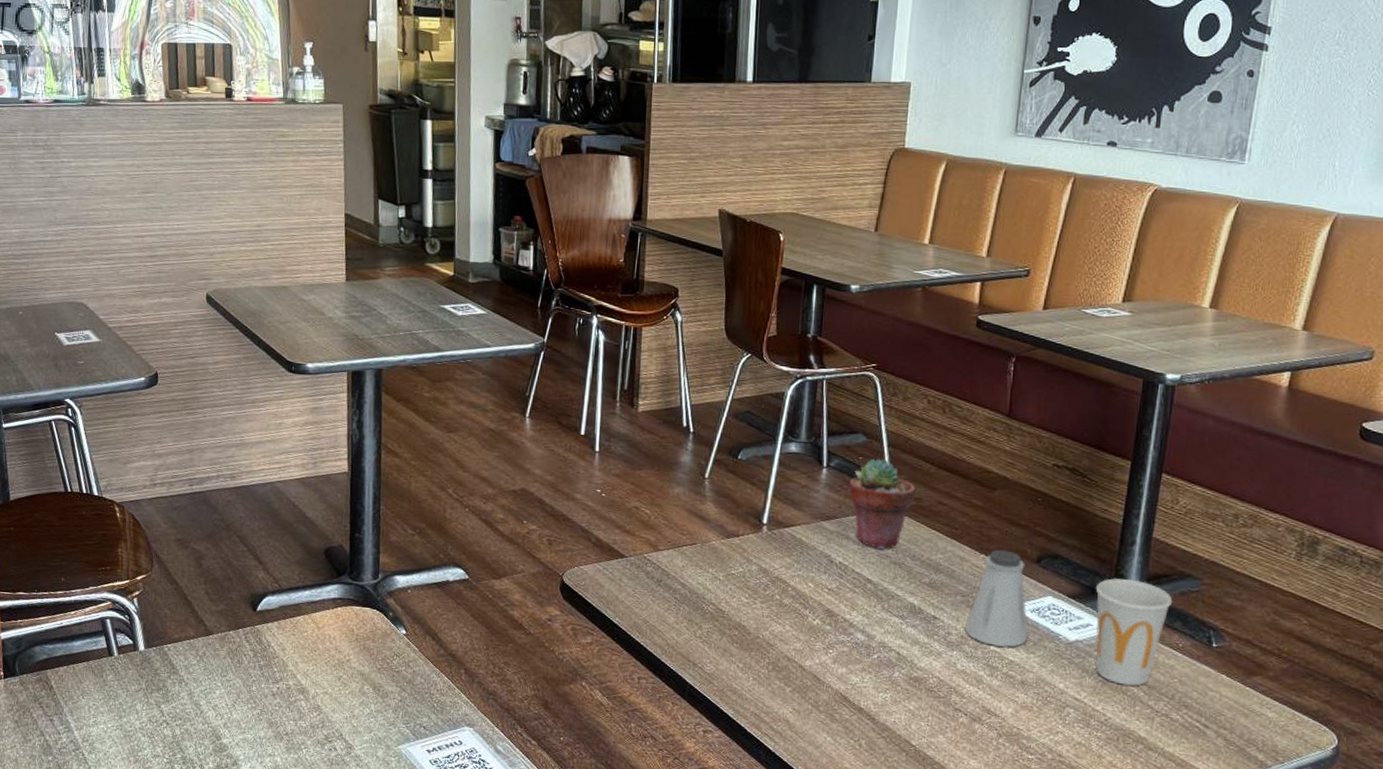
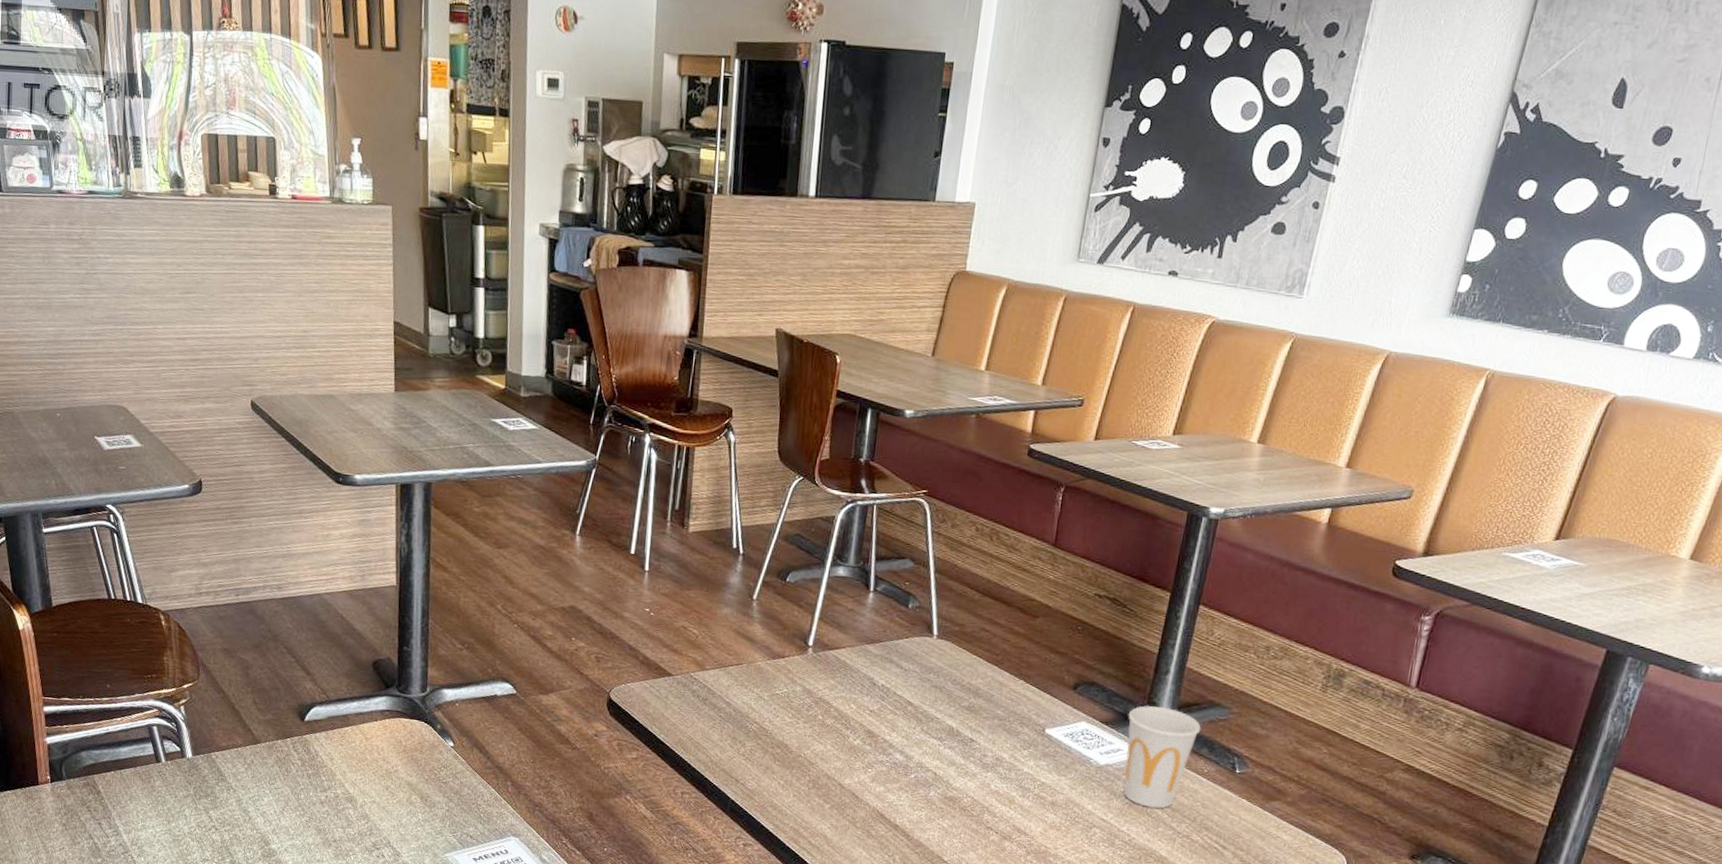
potted succulent: present [849,458,916,550] -> none [894,584,960,674]
saltshaker: present [965,549,1029,647] -> none [1000,676,1062,770]

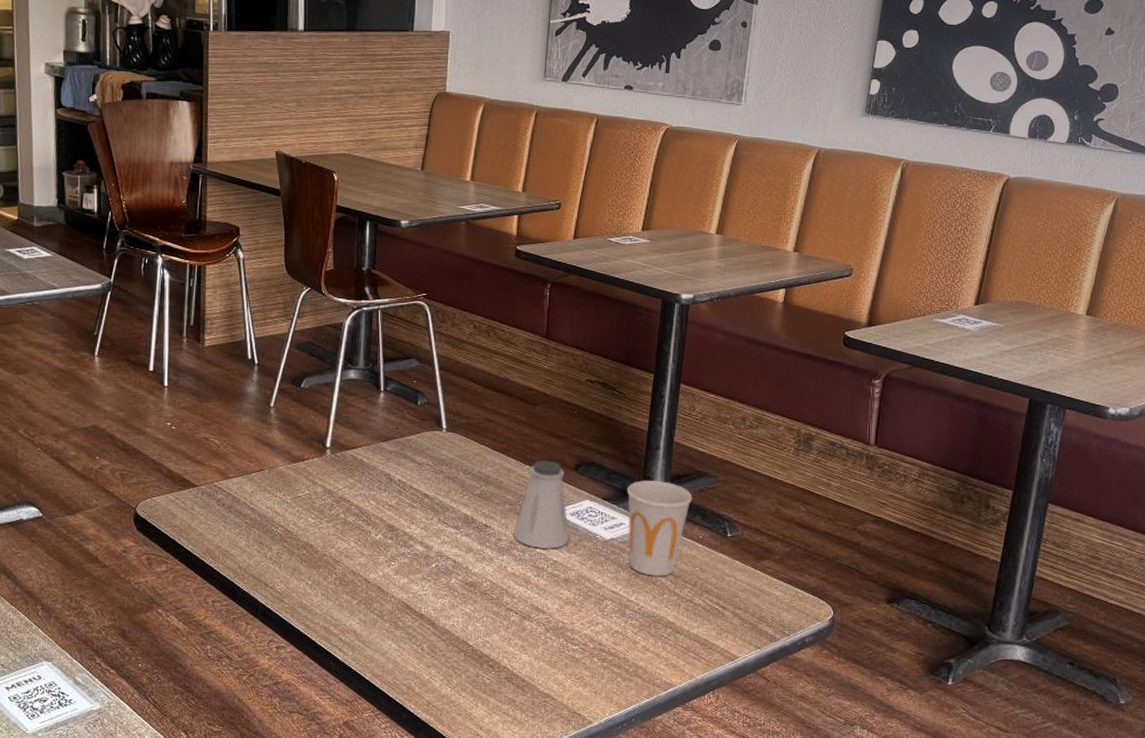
saltshaker: none [1000,676,1062,770] -> present [513,460,570,550]

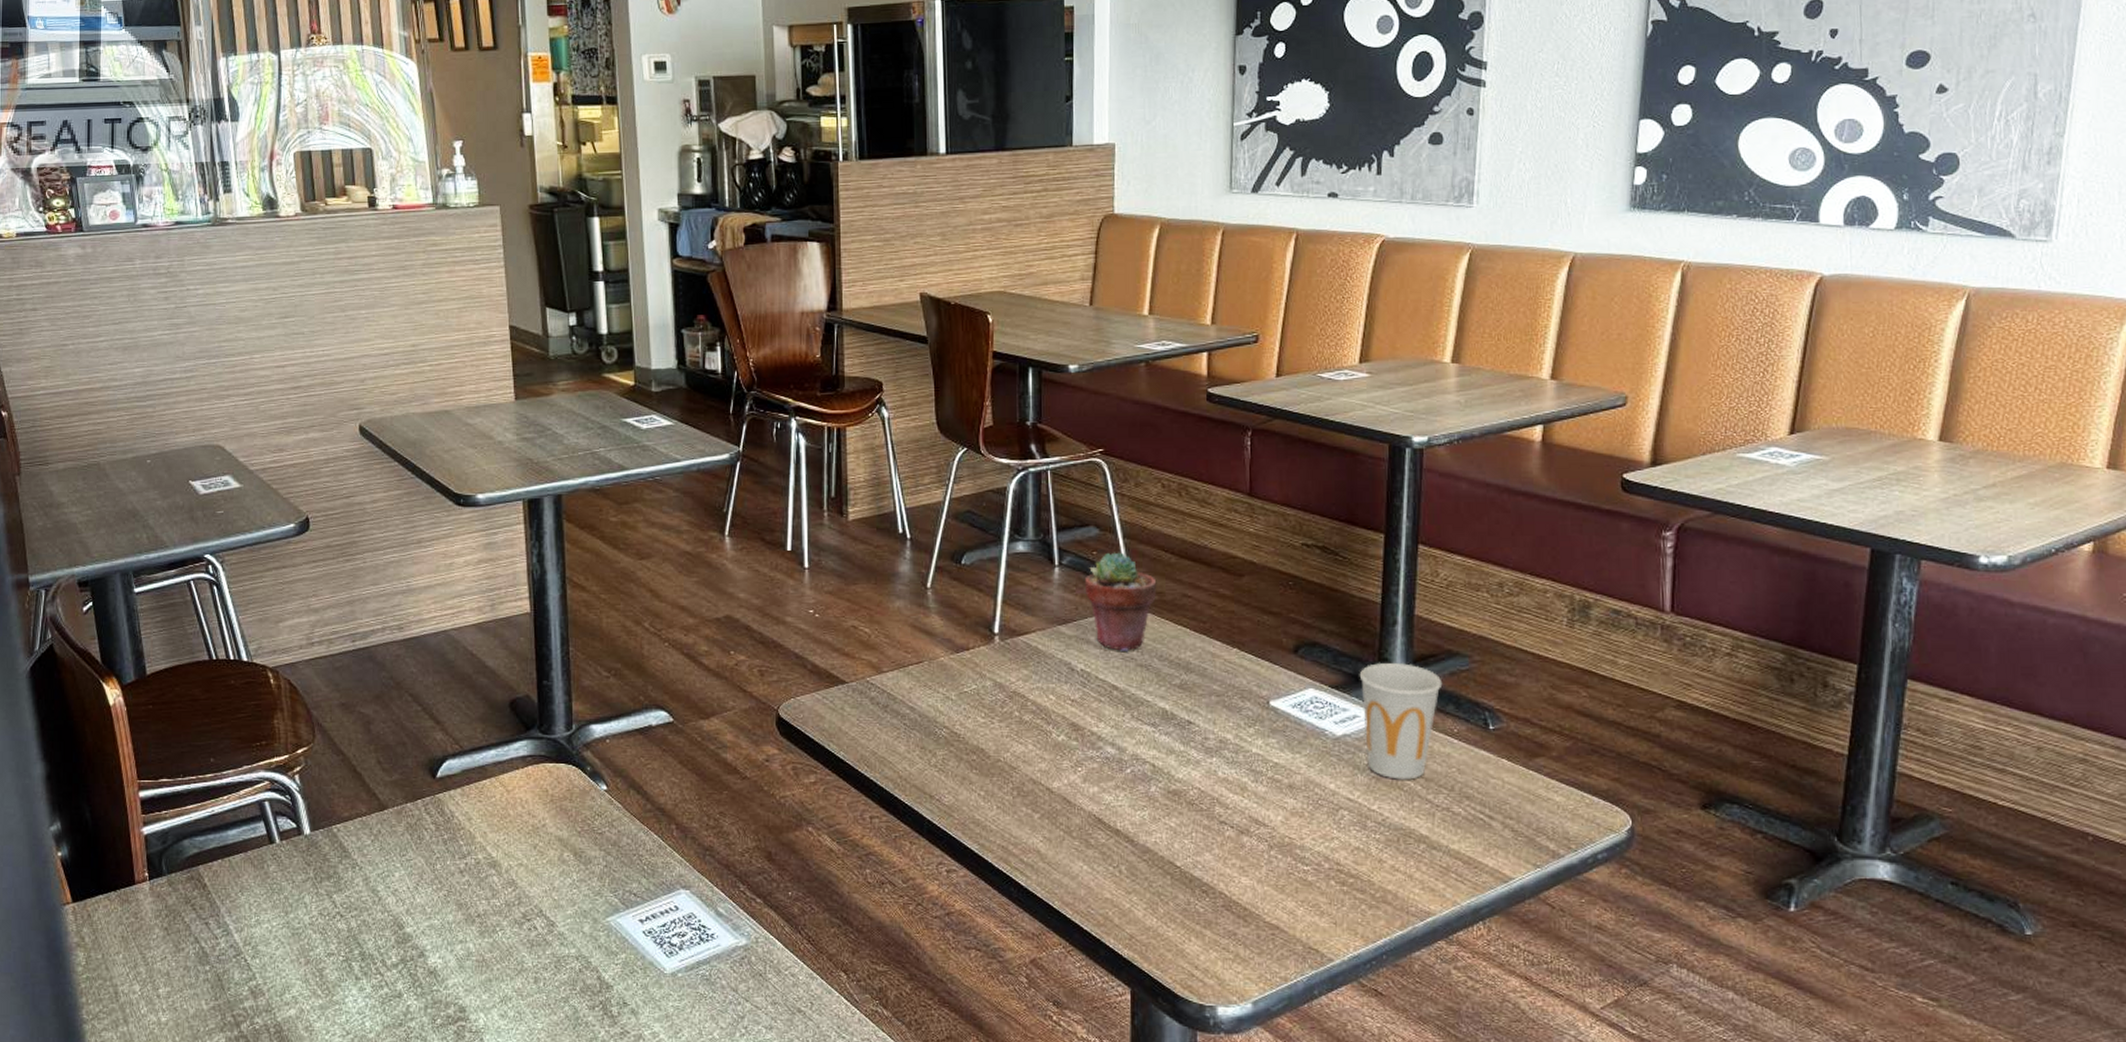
potted succulent: none [405,381,466,466] -> present [1085,552,1157,653]
saltshaker: present [513,460,570,550] -> none [1223,642,1292,750]

